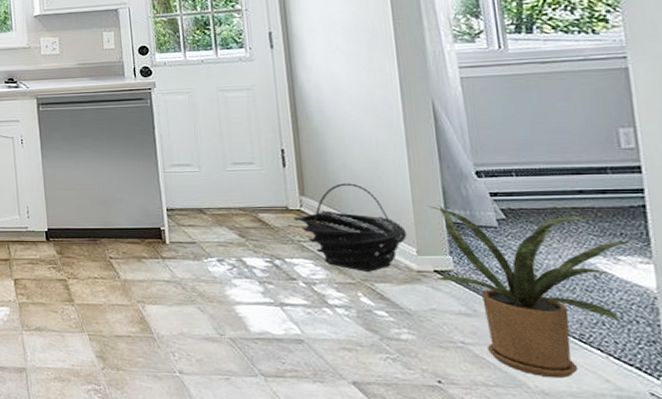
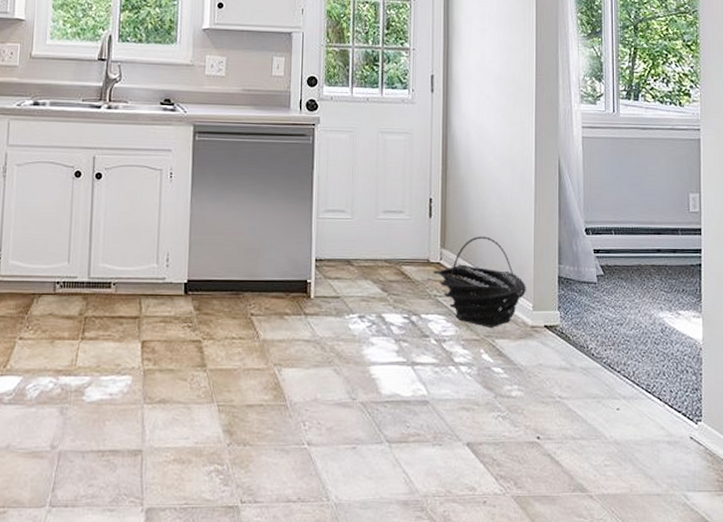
house plant: present [428,206,633,378] -> none [544,261,690,428]

